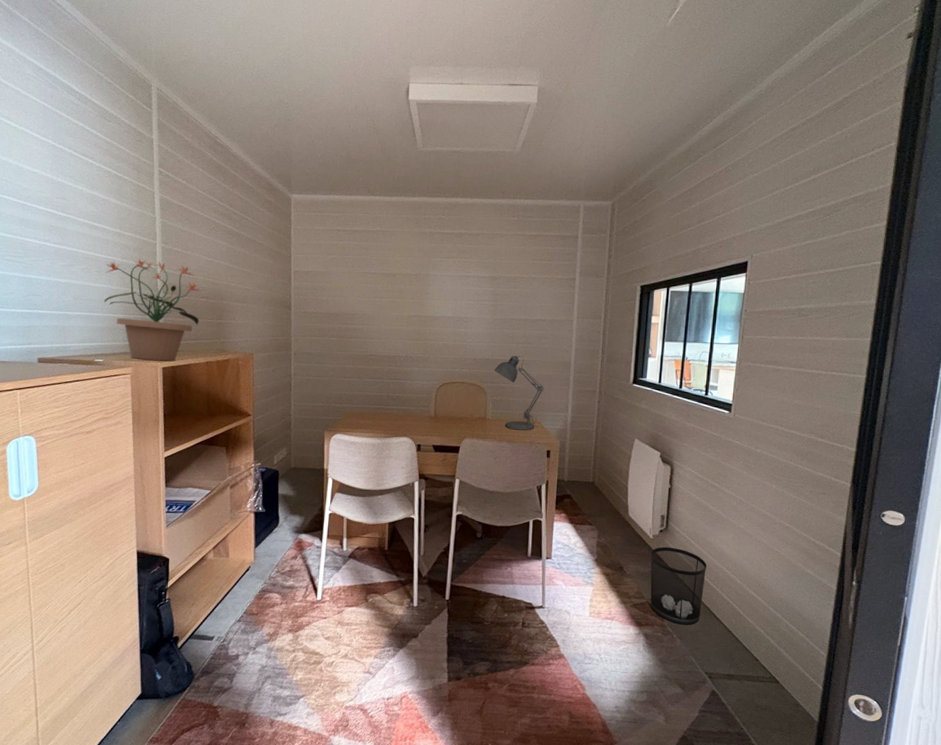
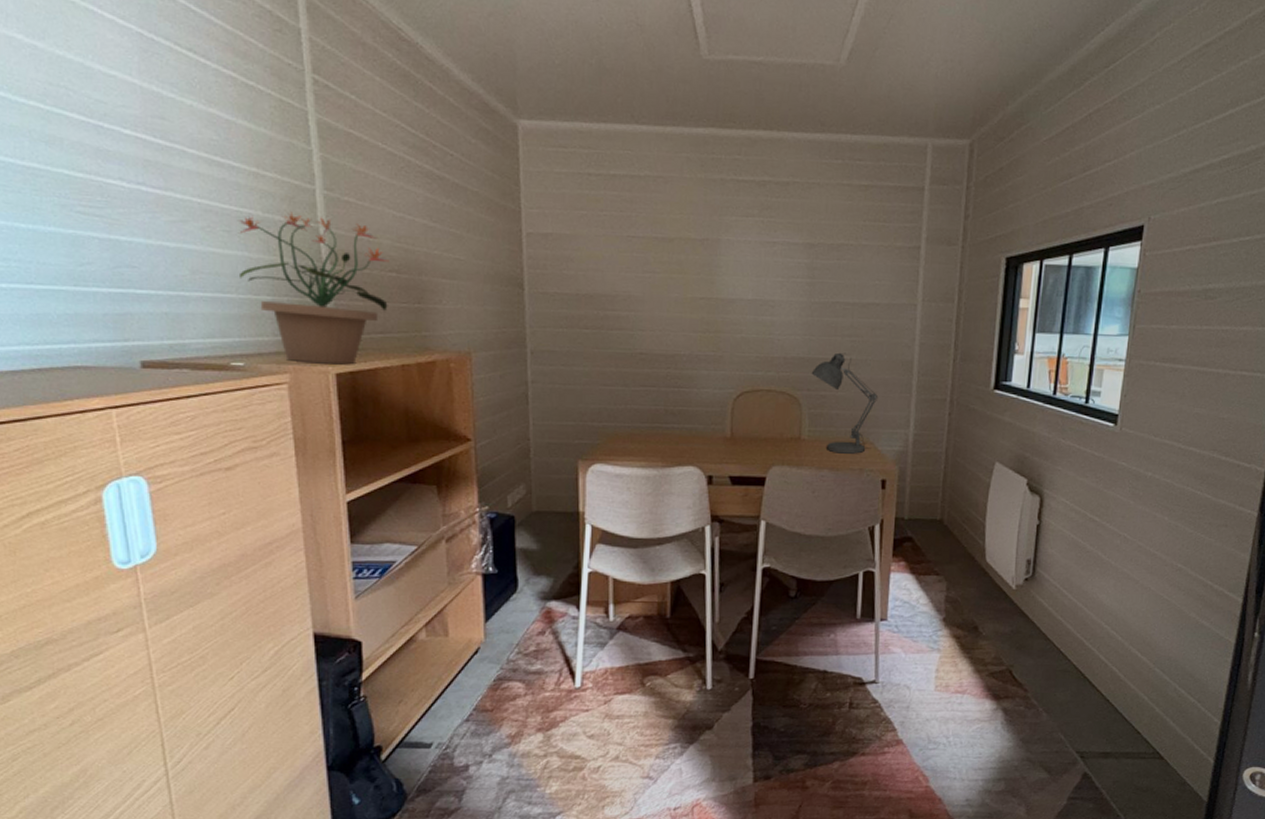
waste bin: present [650,546,707,625] -> none [1011,599,1082,695]

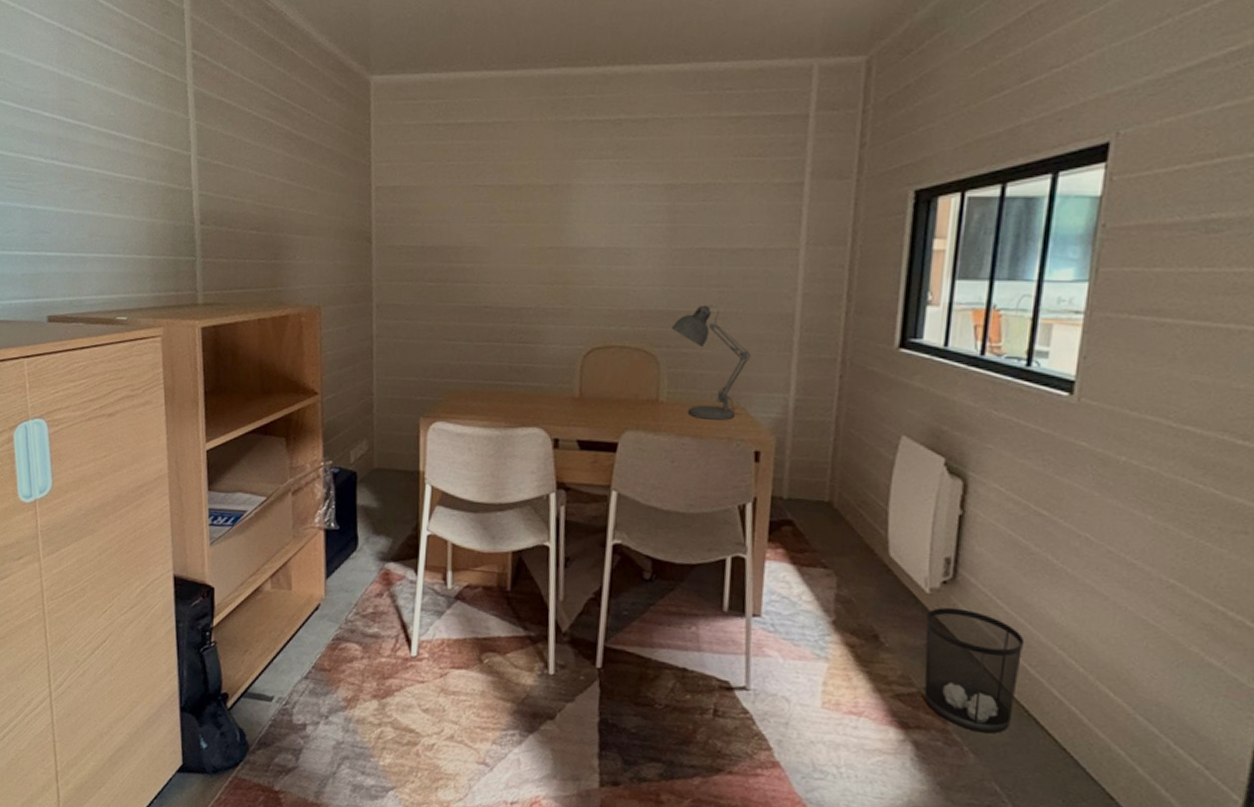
potted plant: present [237,212,390,365] -> none [126,177,251,319]
waste bin: none [1011,599,1082,695] -> present [924,607,1025,734]

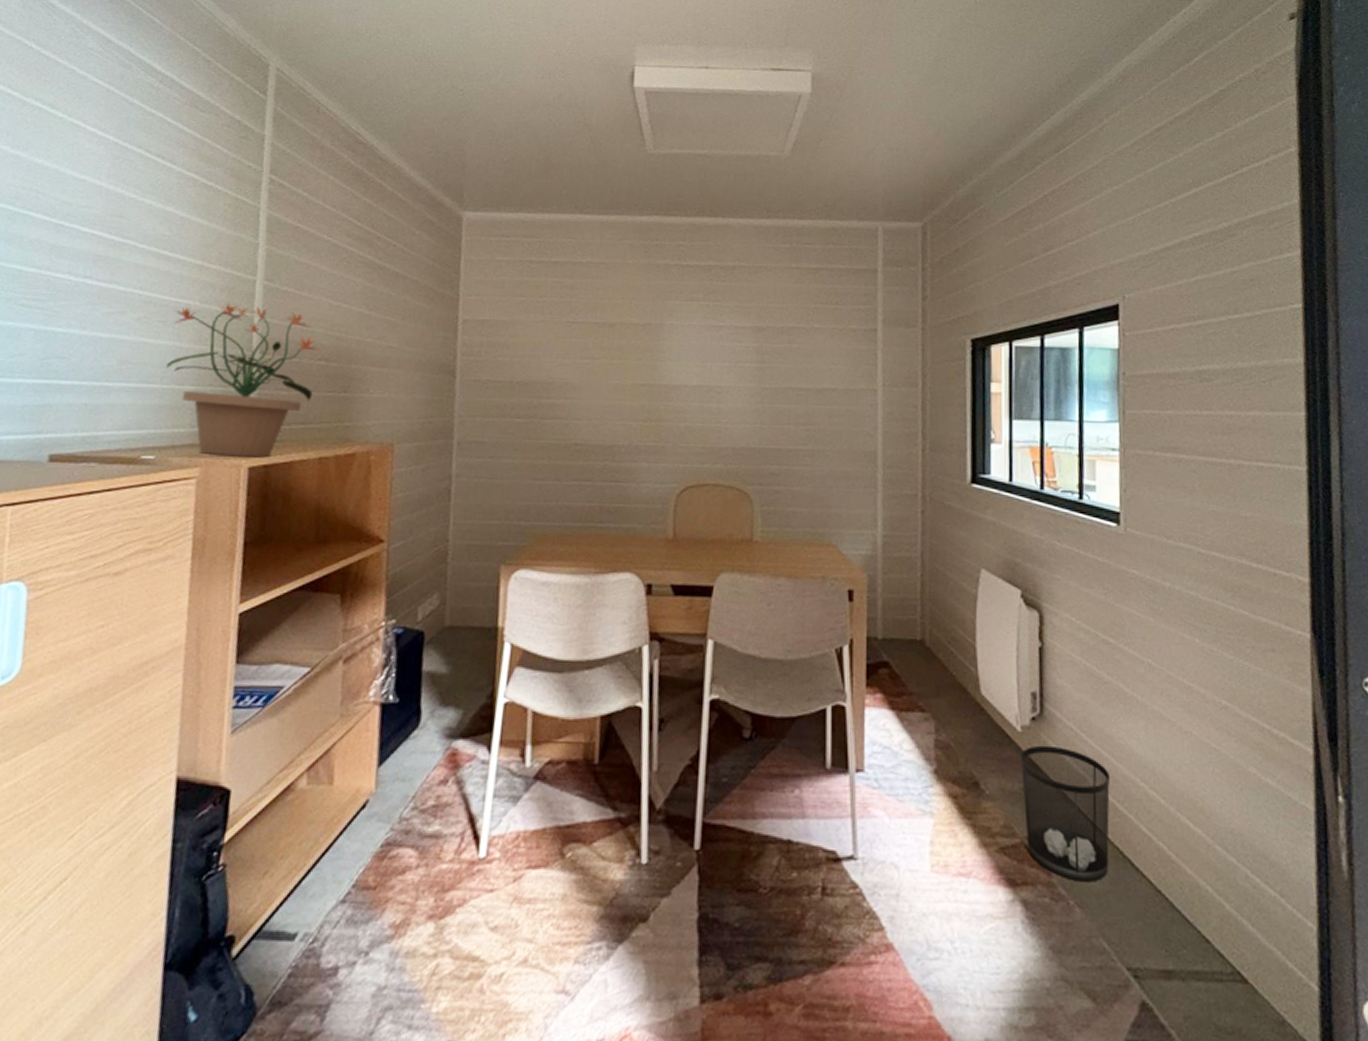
potted plant: none [126,177,251,319] -> present [167,302,320,458]
desk lamp: present [671,305,752,421] -> none [763,442,840,559]

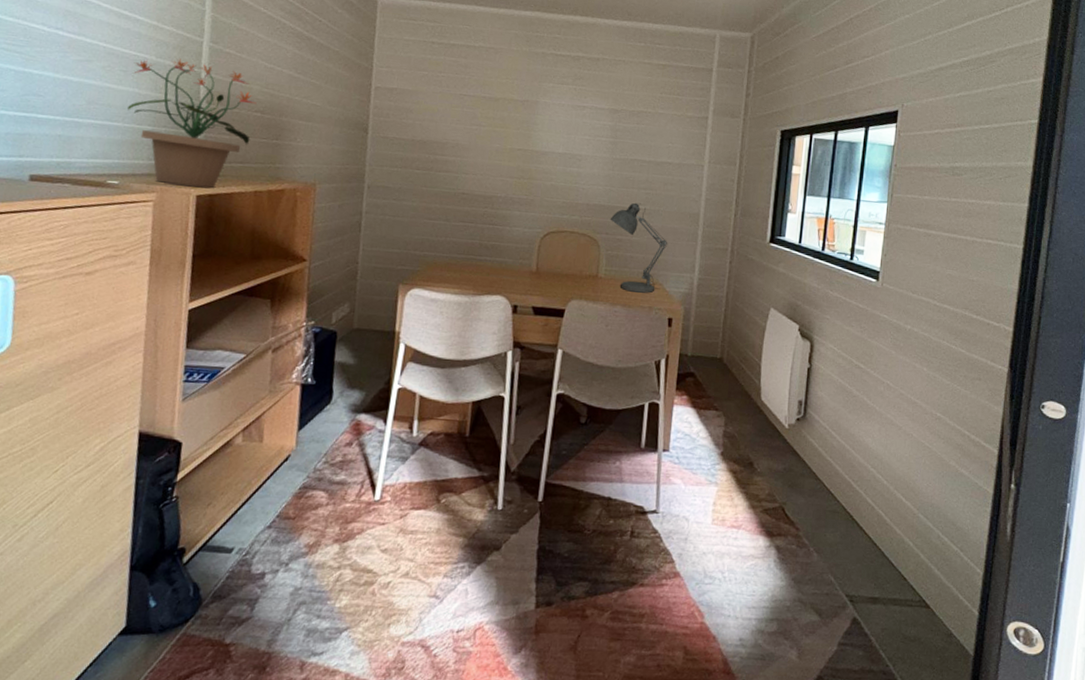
desk lamp: none [763,442,840,559] -> present [610,202,668,294]
waste bin: present [1021,745,1111,882] -> none [783,438,850,536]

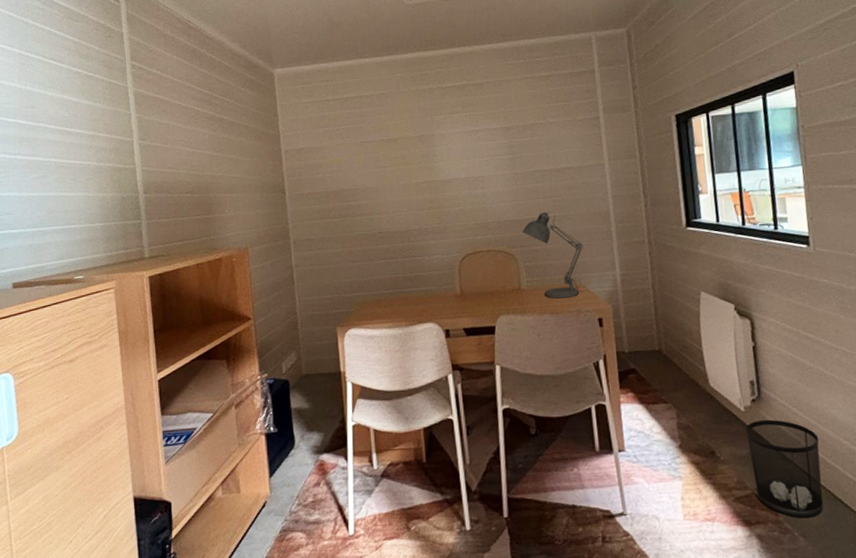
potted plant: present [128,58,257,188] -> none [80,159,186,271]
waste bin: none [783,438,850,536] -> present [745,419,824,518]

